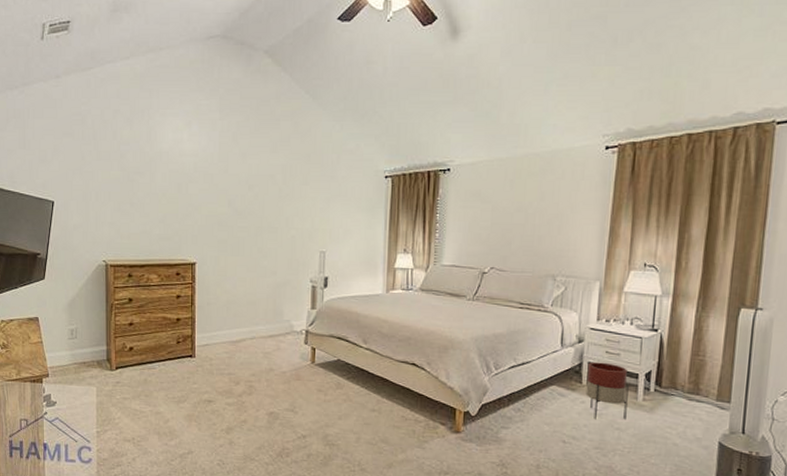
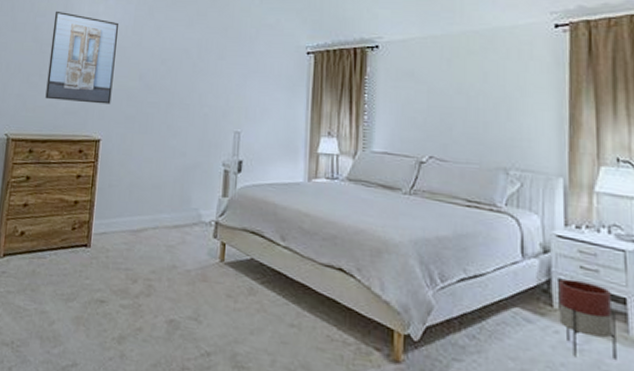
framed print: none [138,138,205,230] -> present [45,11,119,105]

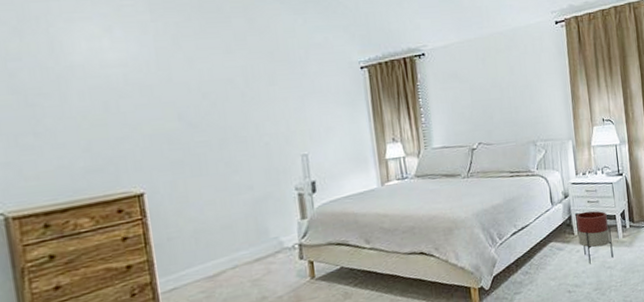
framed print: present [45,11,119,105] -> none [35,51,148,162]

